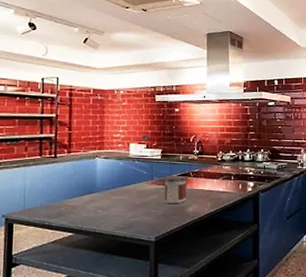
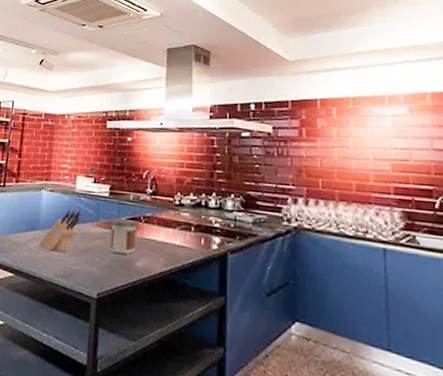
knife block: none [96,172,137,209] -> present [38,210,82,253]

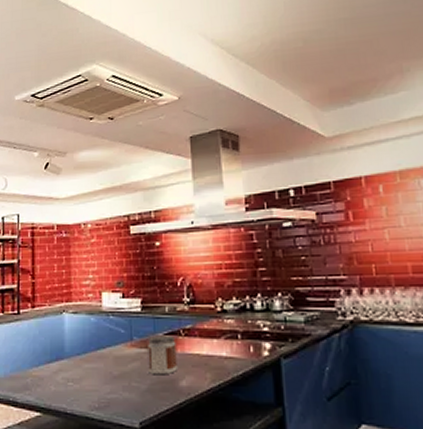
knife block: present [38,210,82,253] -> none [66,331,112,382]

